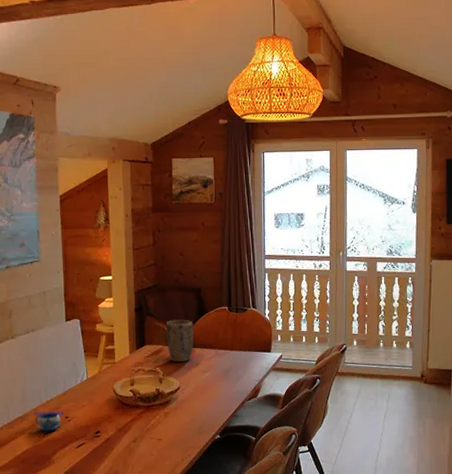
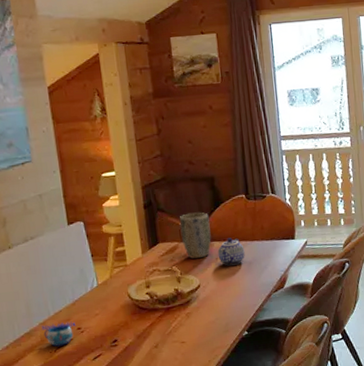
teapot: none [198,346,223,372] -> present [217,238,245,266]

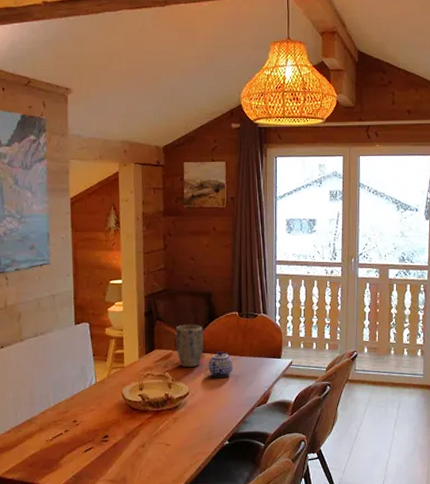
mug: present [41,321,76,347] -> none [41,414,72,436]

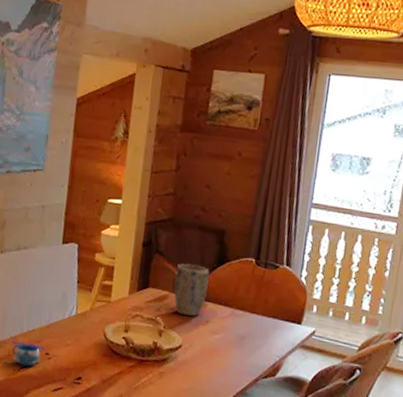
mug: none [41,414,72,436] -> present [11,340,45,367]
teapot: present [208,351,233,377] -> none [208,302,241,335]

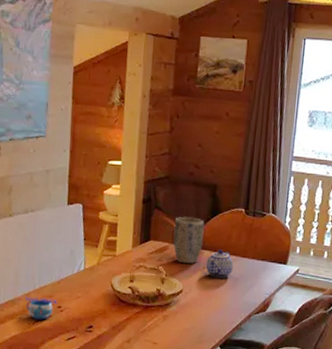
teapot: none [208,302,241,335] -> present [205,249,234,278]

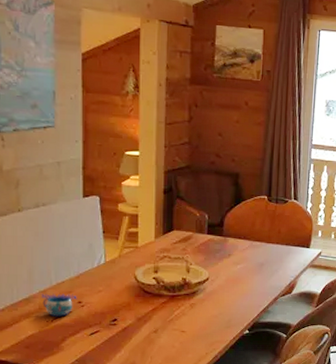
plant pot: present [173,216,204,264] -> none [197,205,228,251]
teapot: present [205,249,234,278] -> none [231,236,259,264]

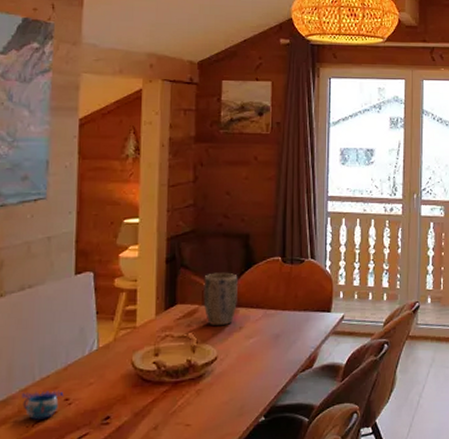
plant pot: none [197,205,228,251] -> present [203,272,238,325]

